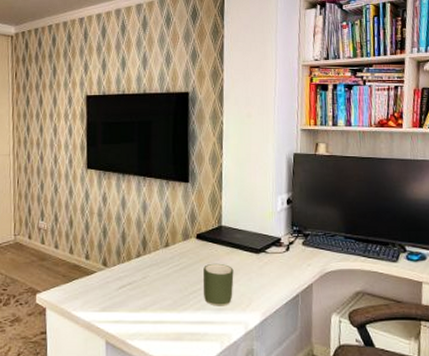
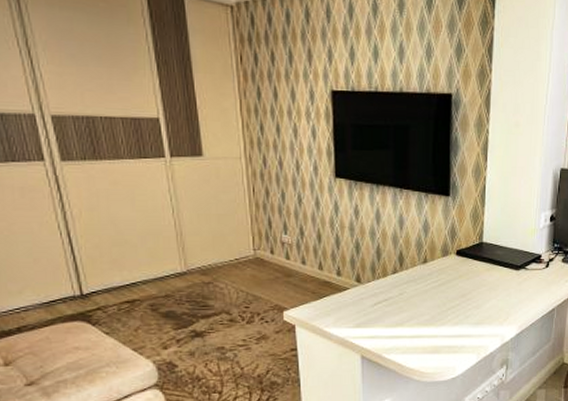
mug: present [203,263,234,307] -> none [462,279,493,321]

